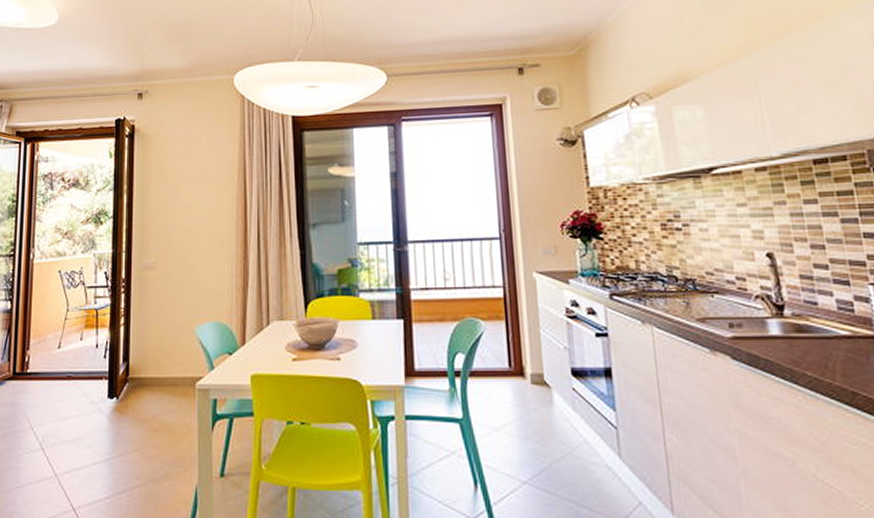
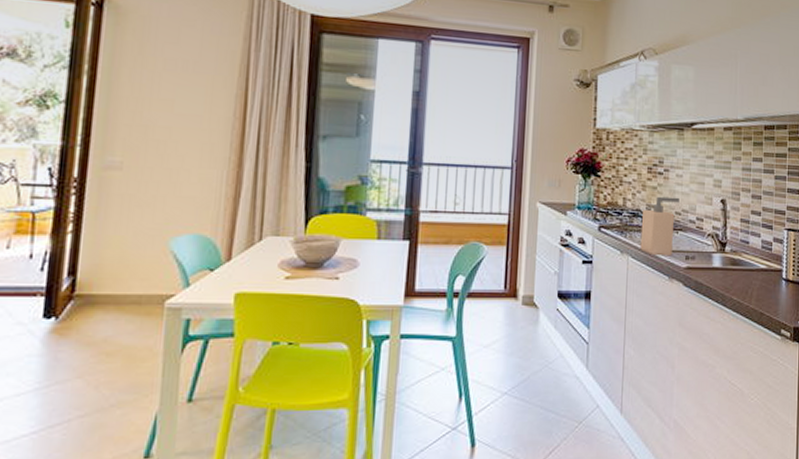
soap dispenser: none [662,255,710,325] -> present [640,196,680,256]

